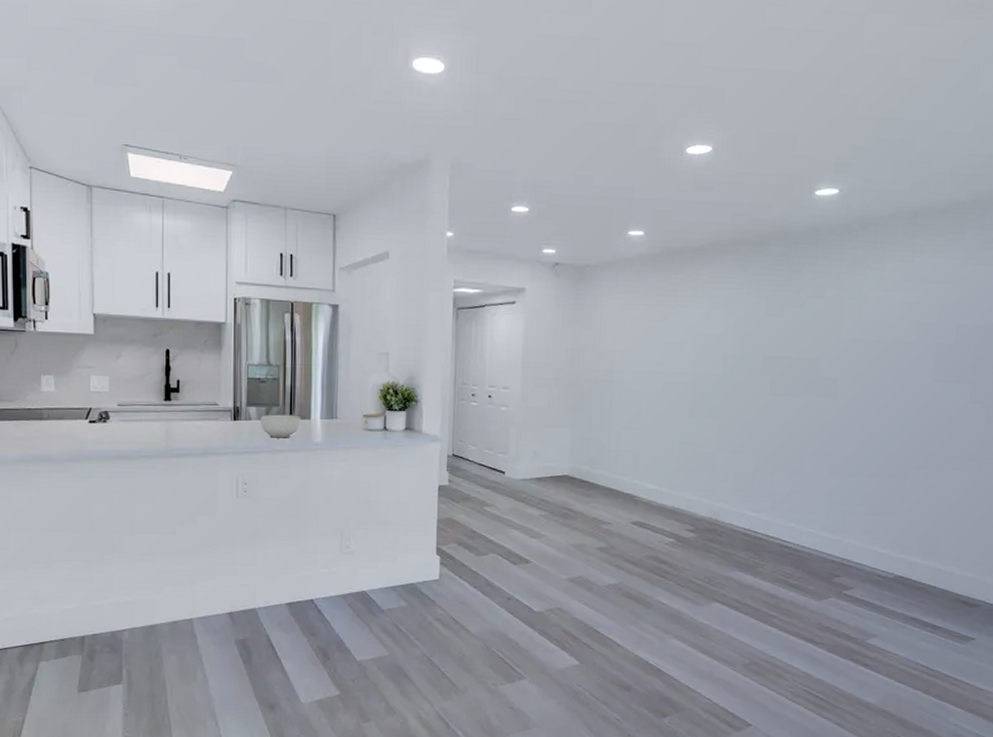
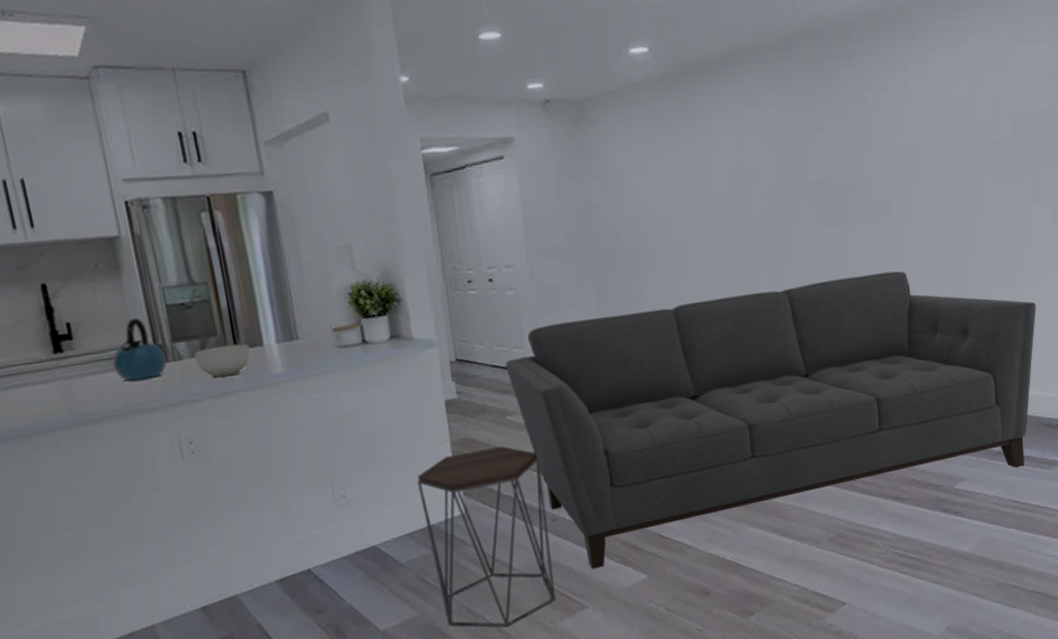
kettle: none [202,384,240,430] -> present [112,318,167,381]
side table: none [405,529,506,680] -> present [416,445,556,628]
sofa: none [490,439,963,648] -> present [505,271,1036,570]

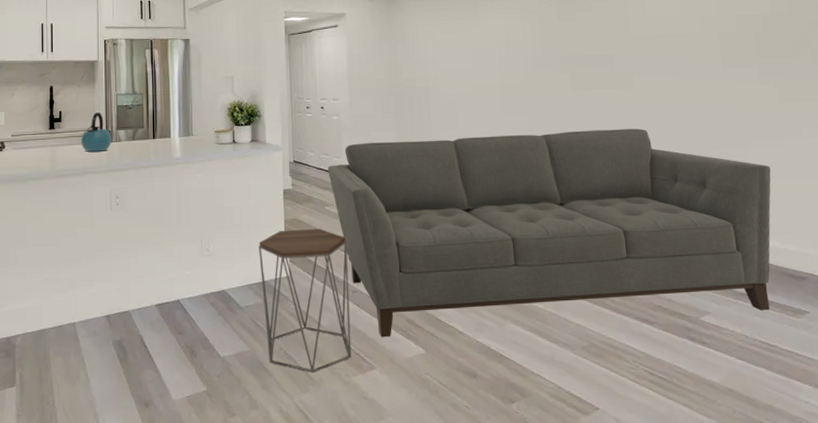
bowl: present [192,343,251,378] -> none [127,135,162,156]

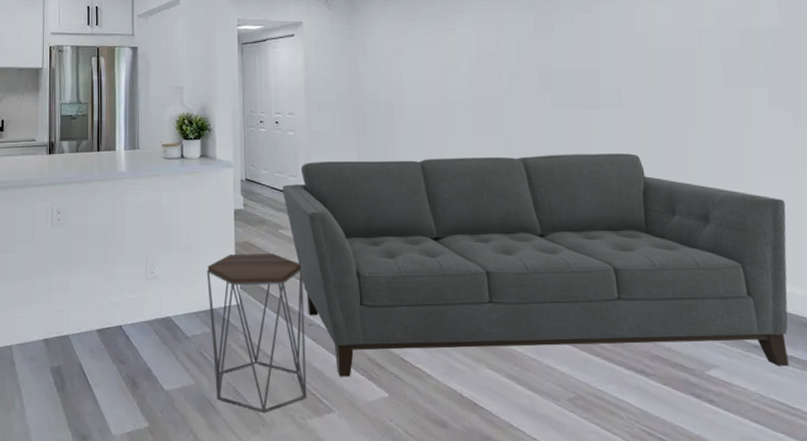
kettle: present [81,112,112,152] -> none [23,122,54,163]

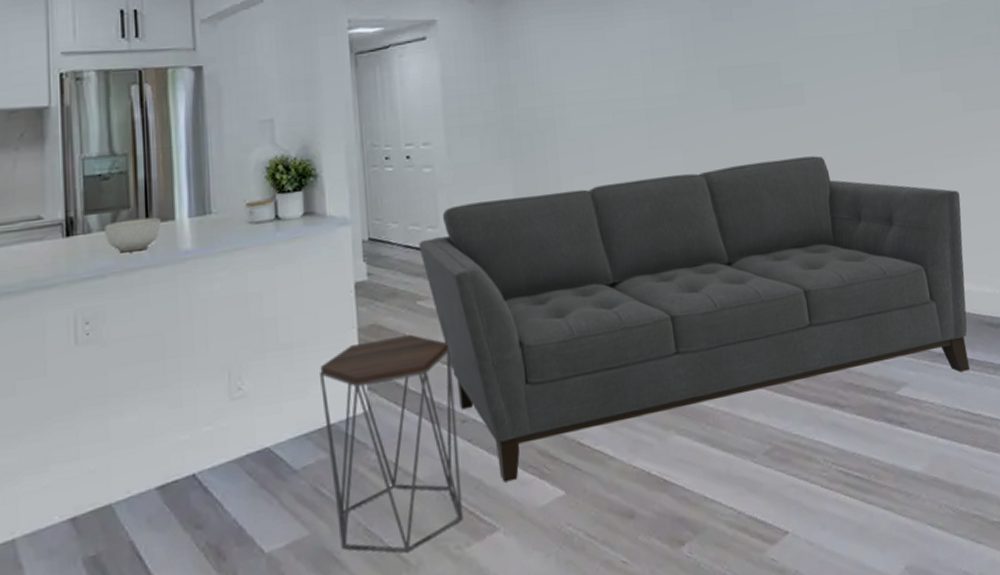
bowl: none [71,147,107,169] -> present [103,216,161,253]

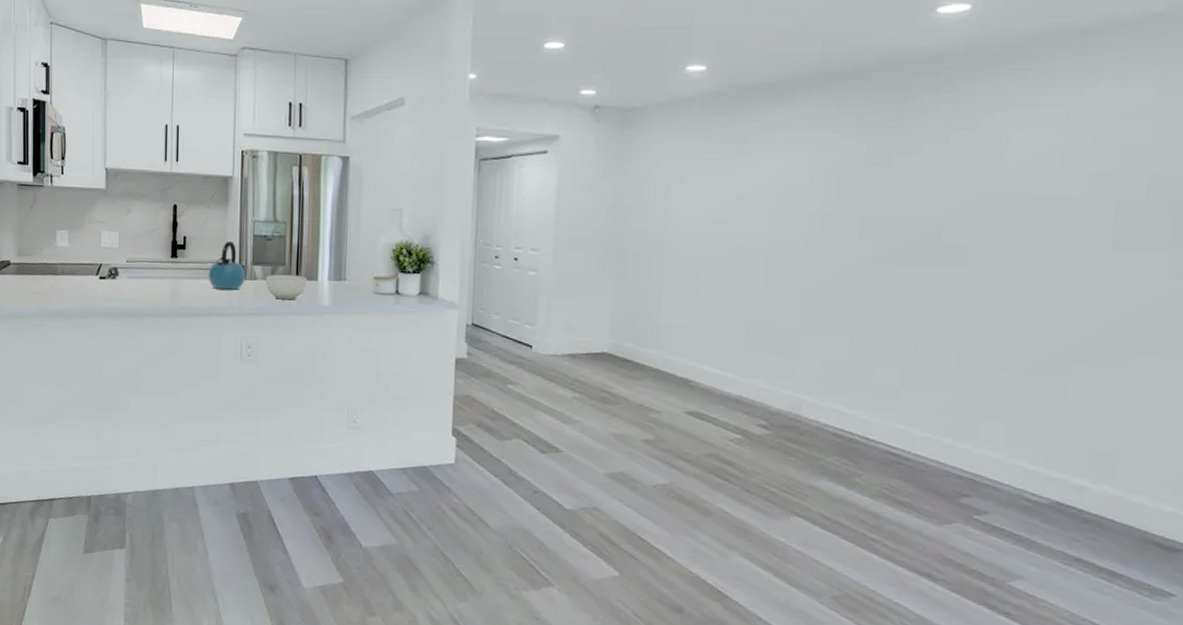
kettle: none [21,189,75,255] -> present [208,241,245,290]
side table: present [318,334,464,553] -> none [418,408,532,580]
sofa: present [419,156,970,483] -> none [515,309,1158,585]

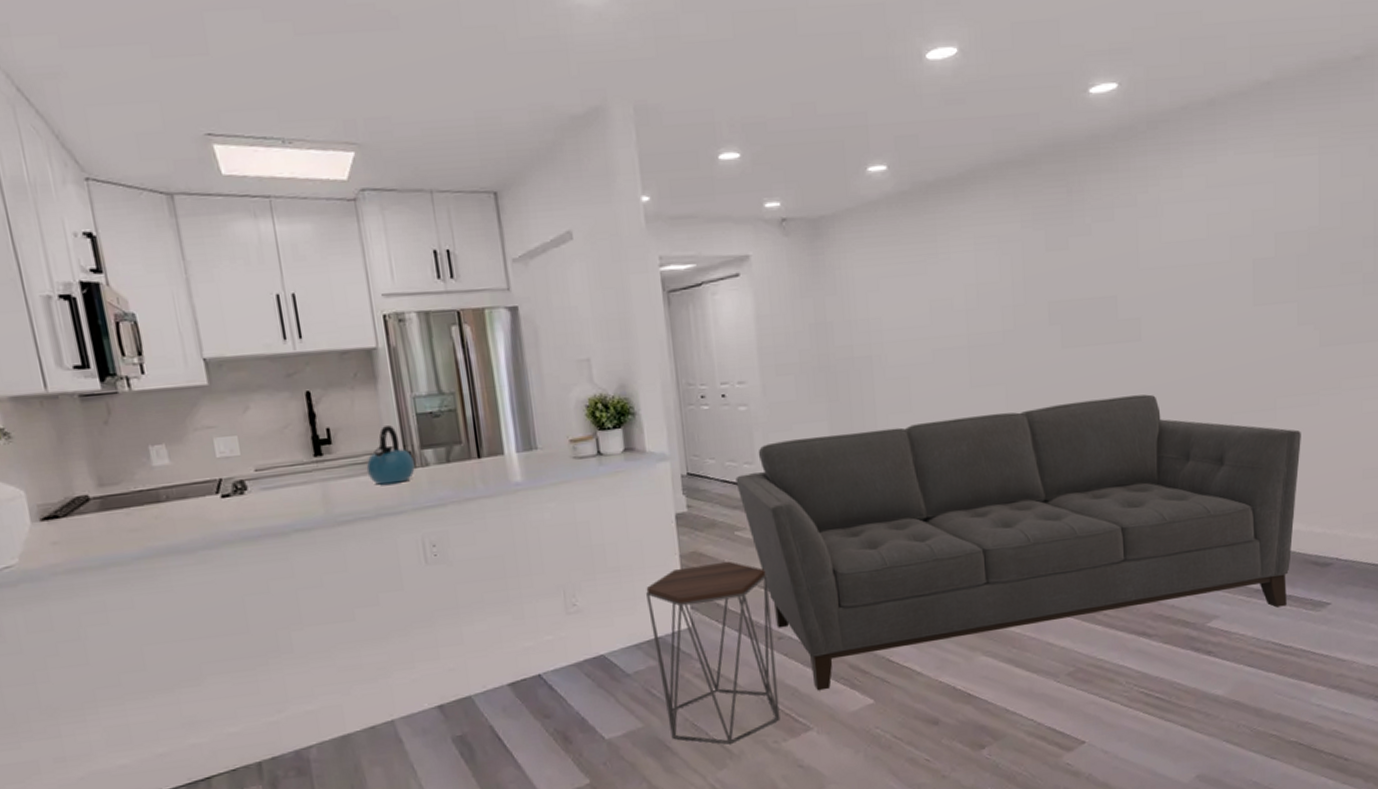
bowl: present [265,274,307,300] -> none [439,451,492,485]
side table: none [418,408,532,580] -> present [645,561,780,744]
sofa: none [515,309,1158,585] -> present [735,394,1301,691]

